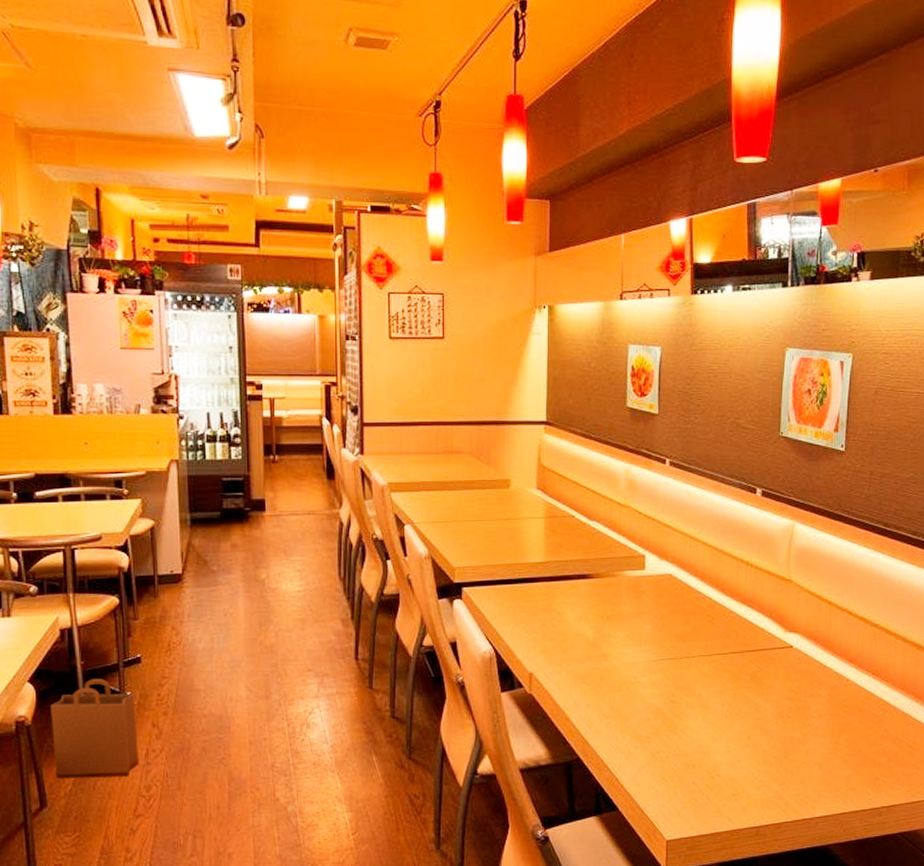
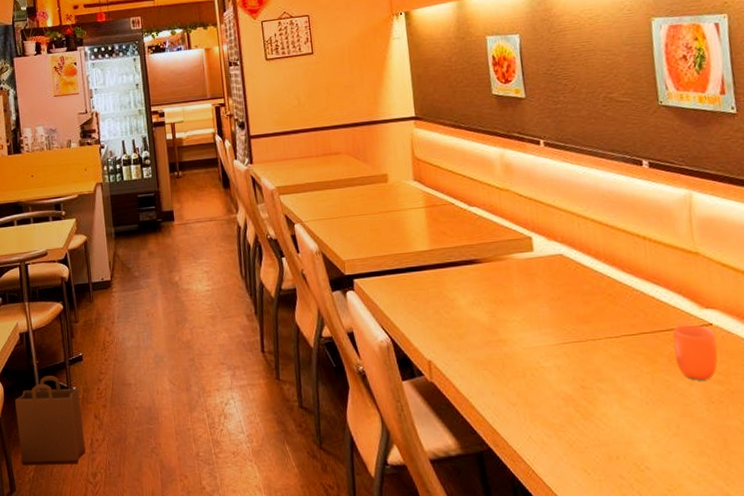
cup: none [757,646,794,697] -> present [672,324,718,381]

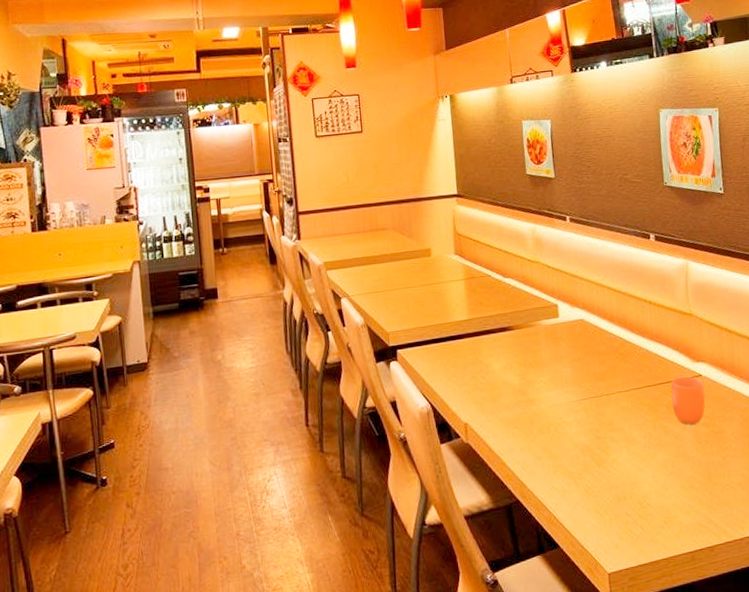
shopping bag: present [15,376,86,466] -> none [35,466,116,566]

